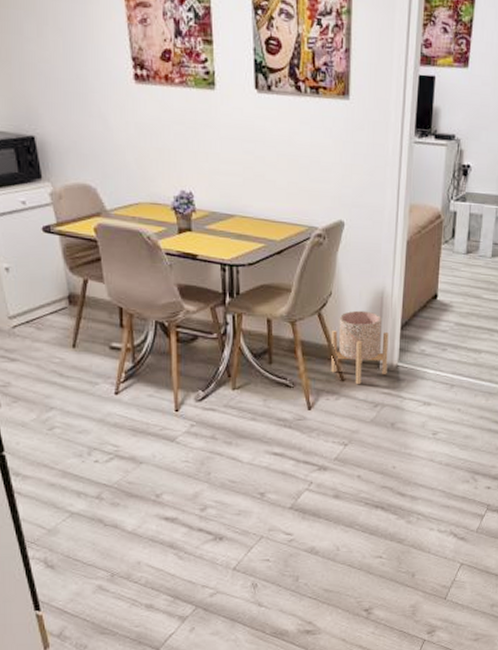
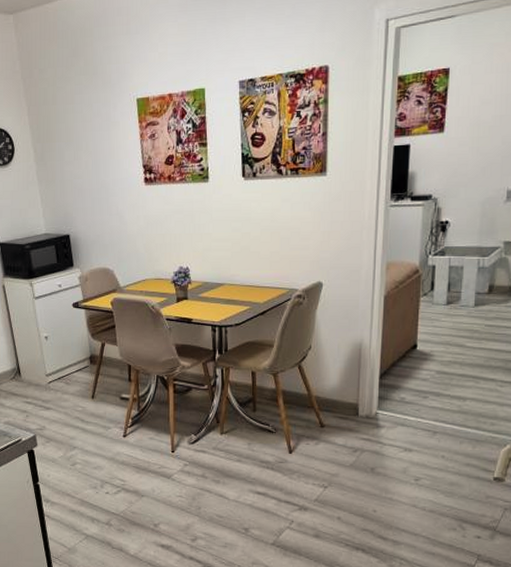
planter: present [331,310,389,385] -> none [311,362,367,431]

